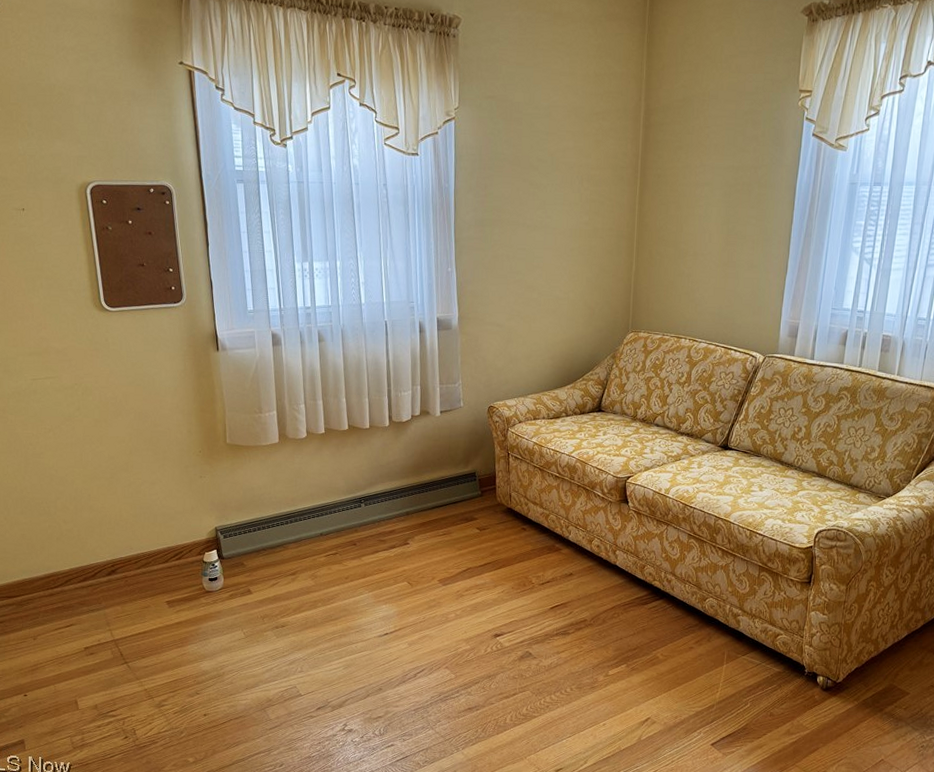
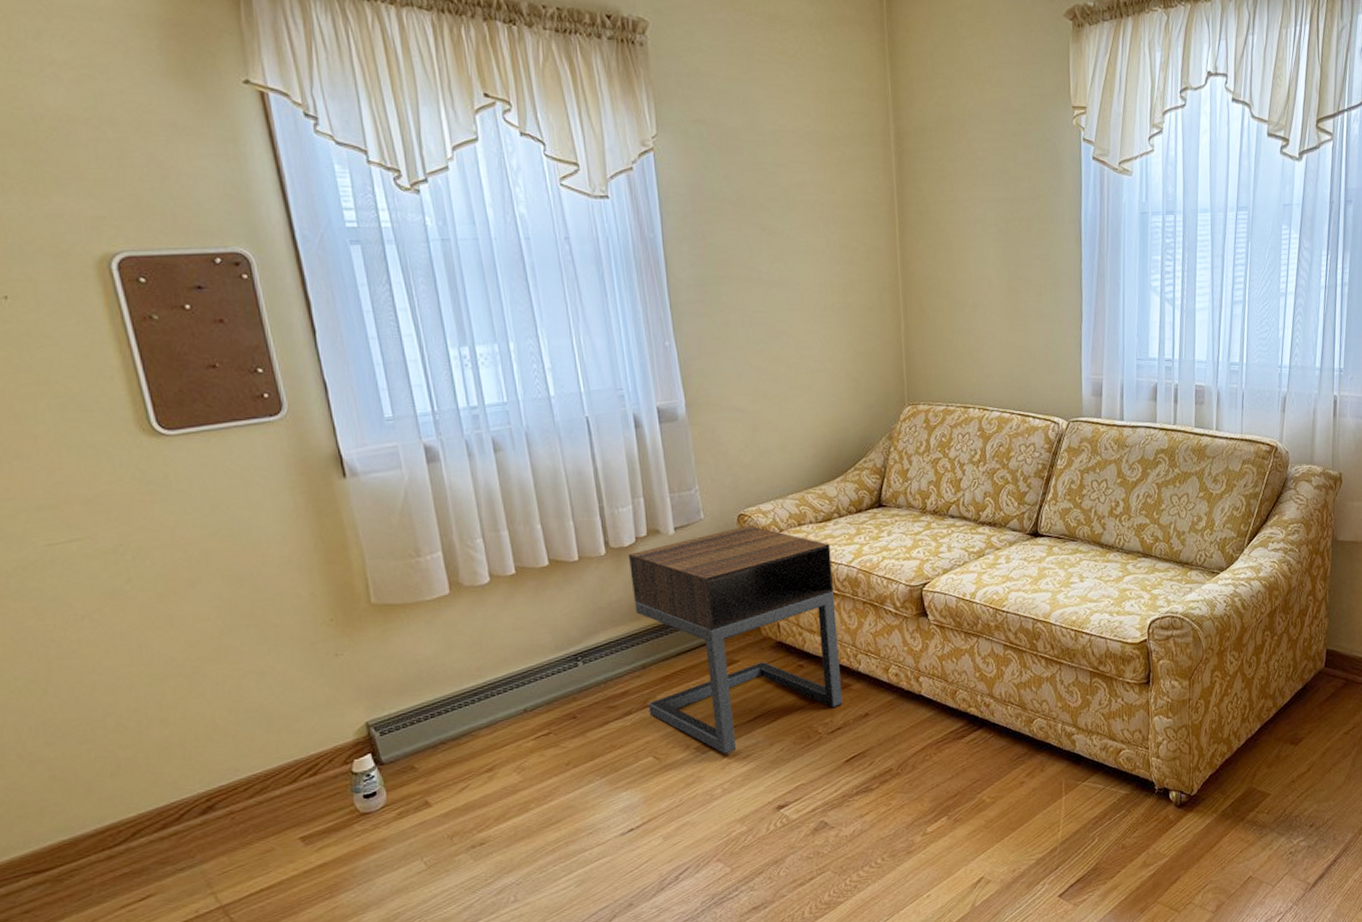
nightstand: none [404,415,557,588] -> present [627,525,843,754]

